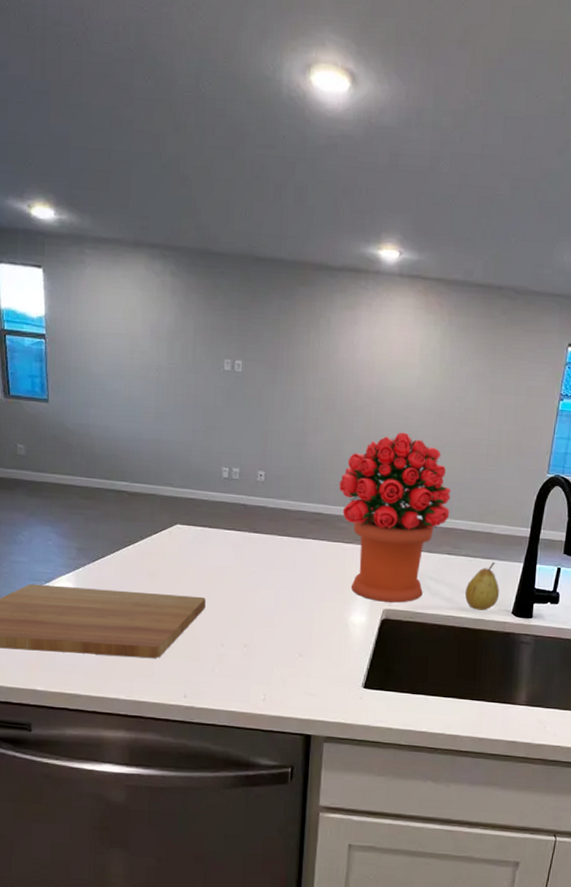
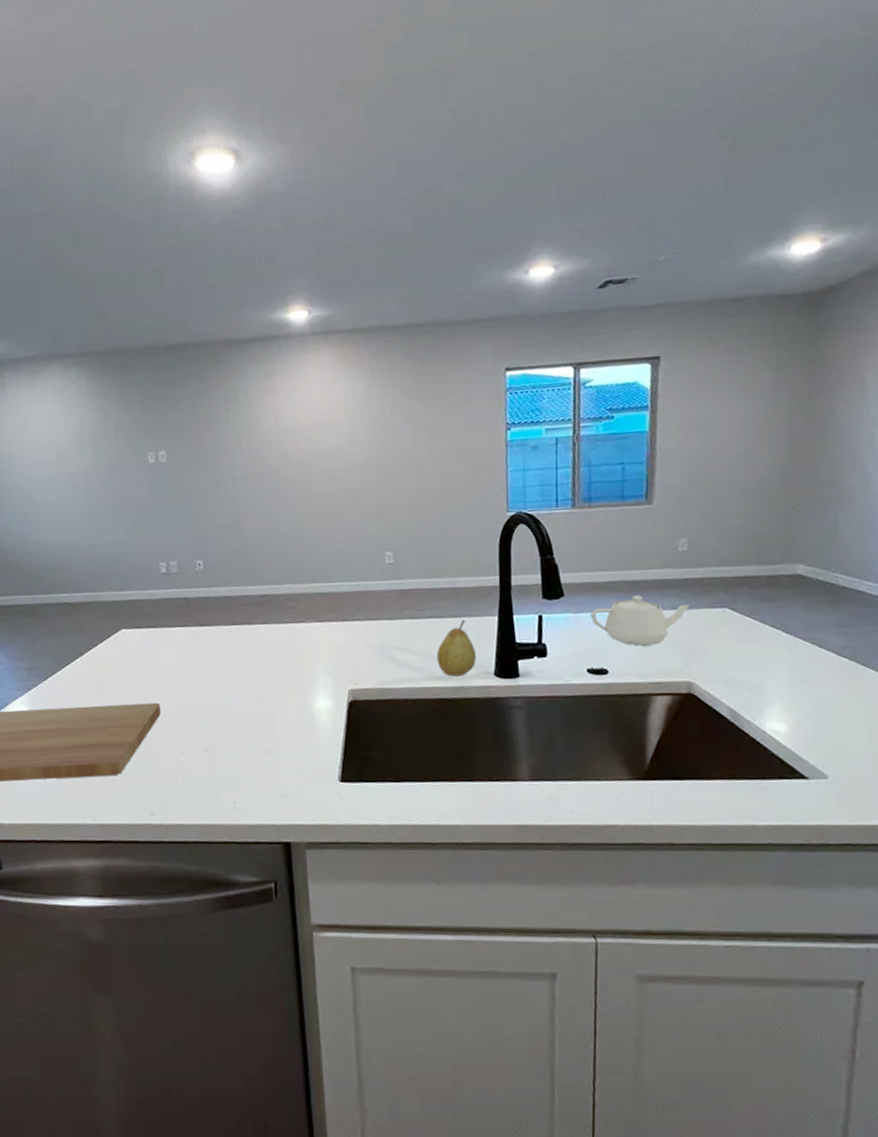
bouquet: present [339,432,452,603] -> none [281,494,406,682]

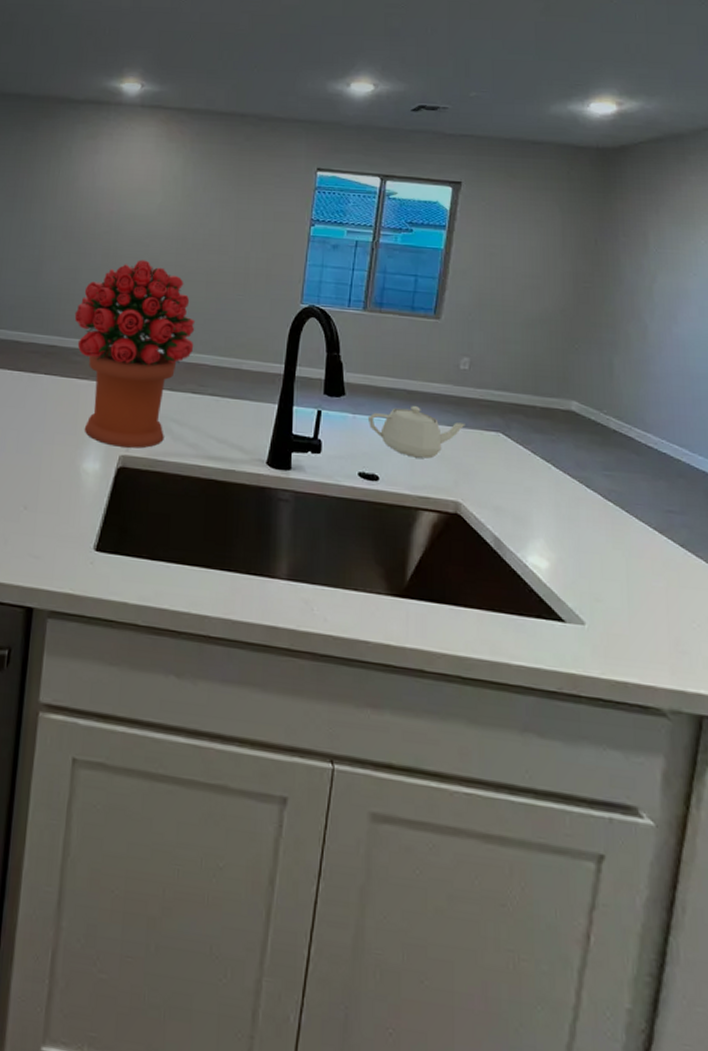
bouquet: none [281,494,406,682] -> present [74,260,196,448]
fruit: present [436,620,476,677] -> none [211,403,251,460]

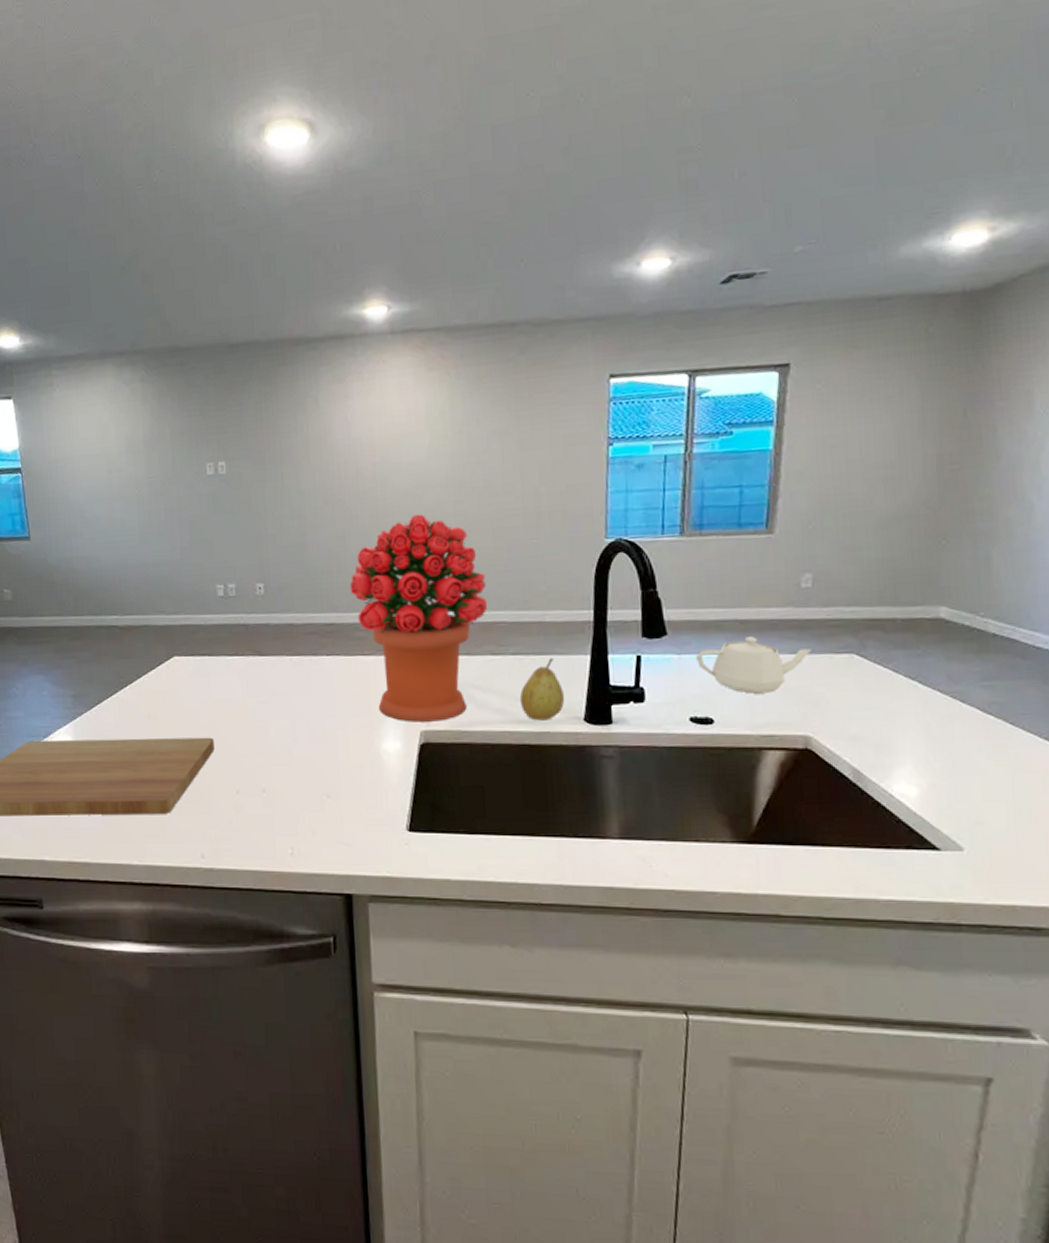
fruit: none [211,403,251,460] -> present [519,658,564,721]

